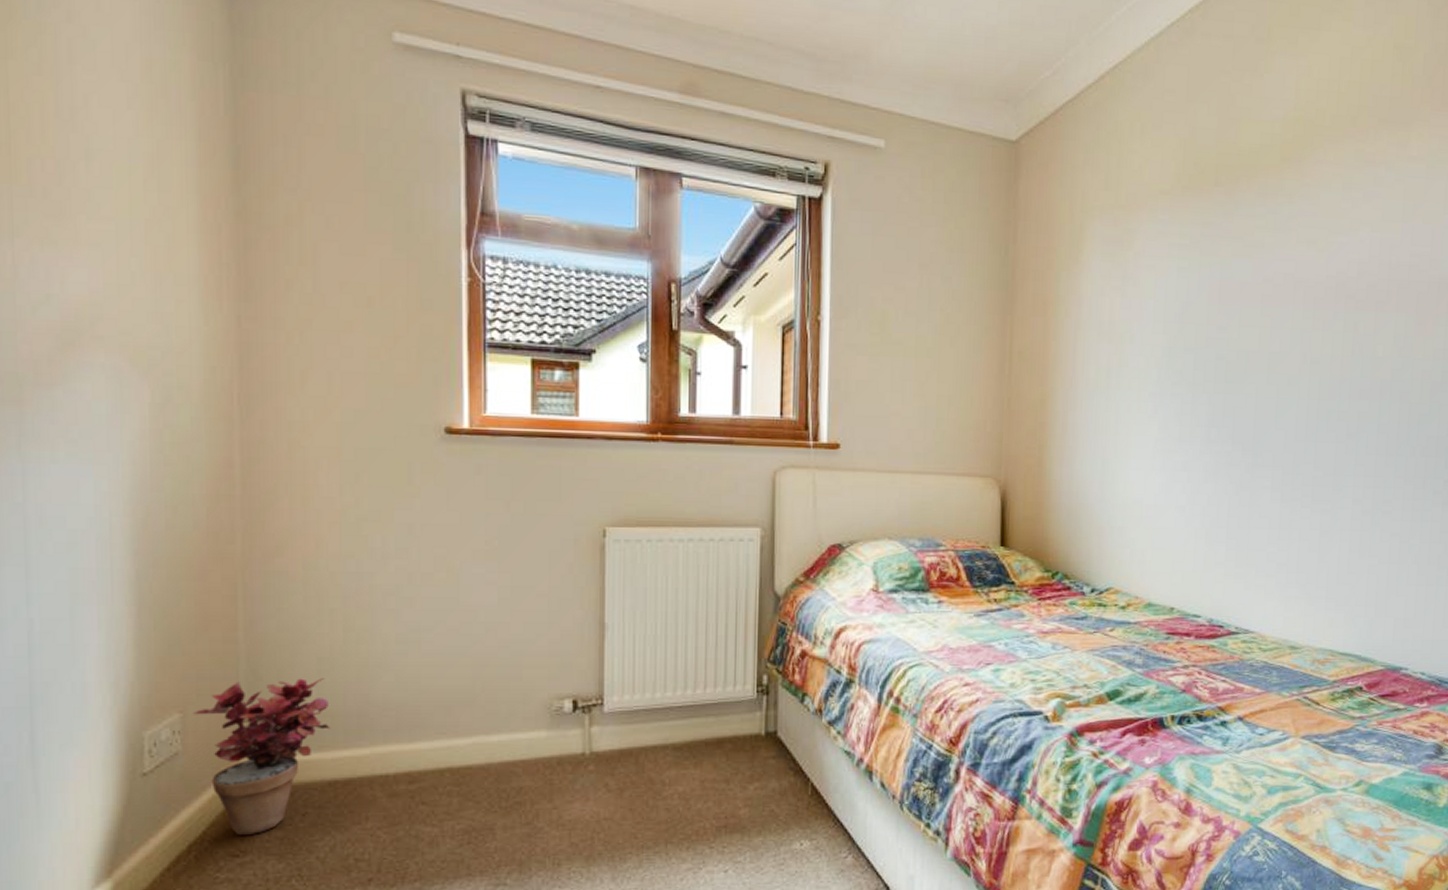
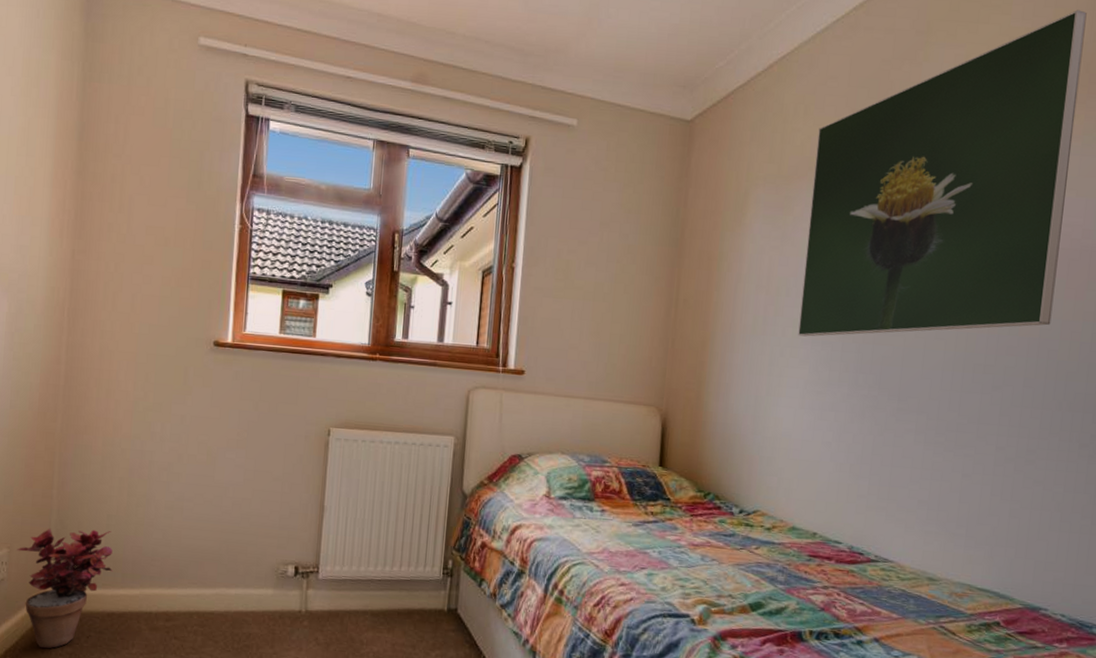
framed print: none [1145,17,1428,389] -> present [798,10,1087,337]

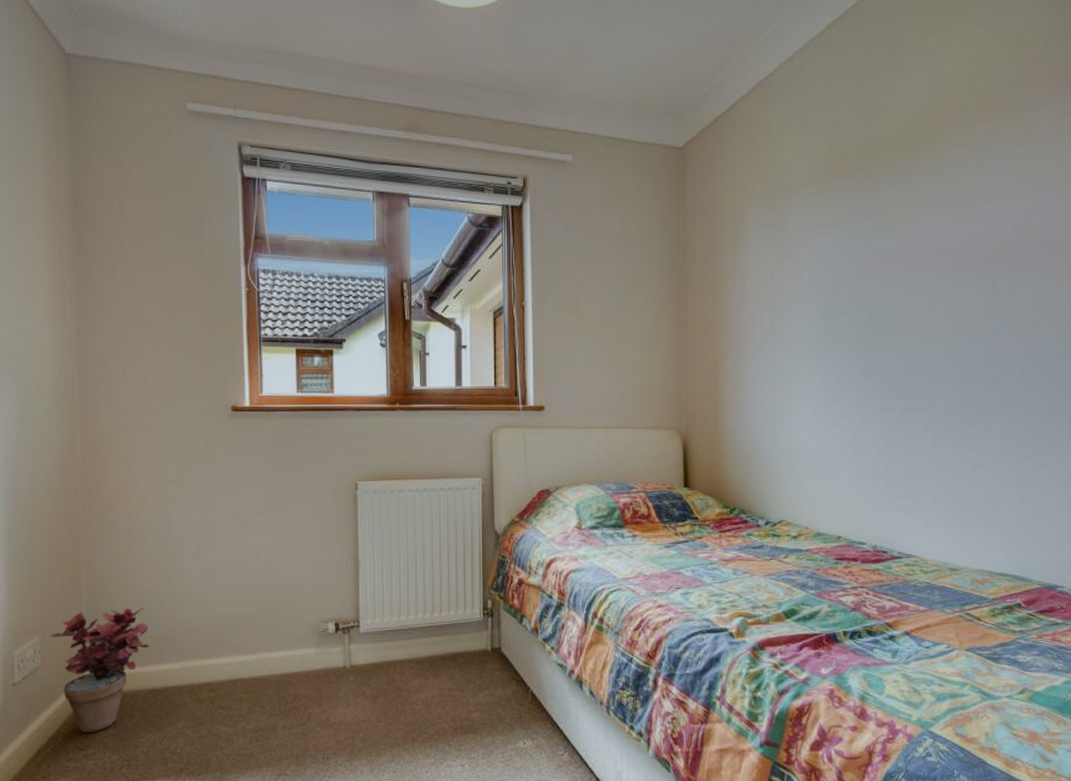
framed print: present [798,10,1087,337] -> none [805,12,1046,348]

